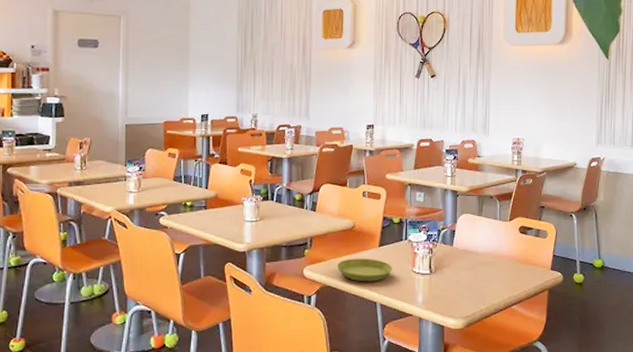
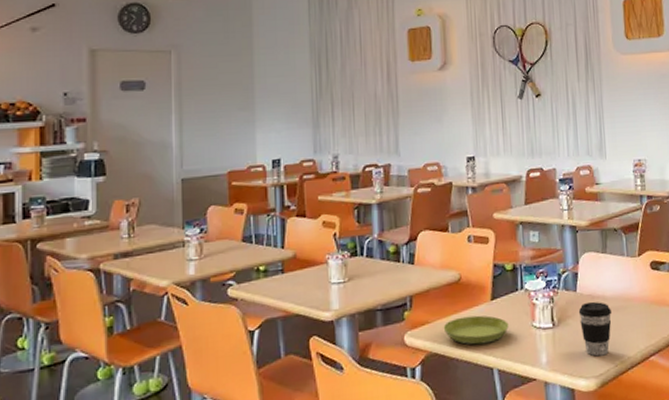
coffee cup: none [453,255,482,301] -> present [578,301,612,357]

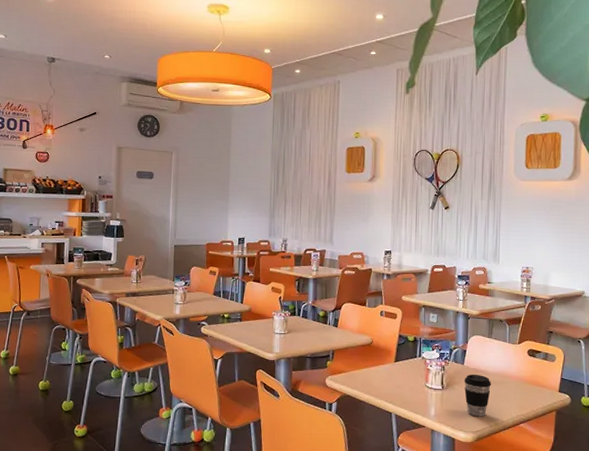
saucer: present [443,315,509,345] -> none [356,371,407,394]

